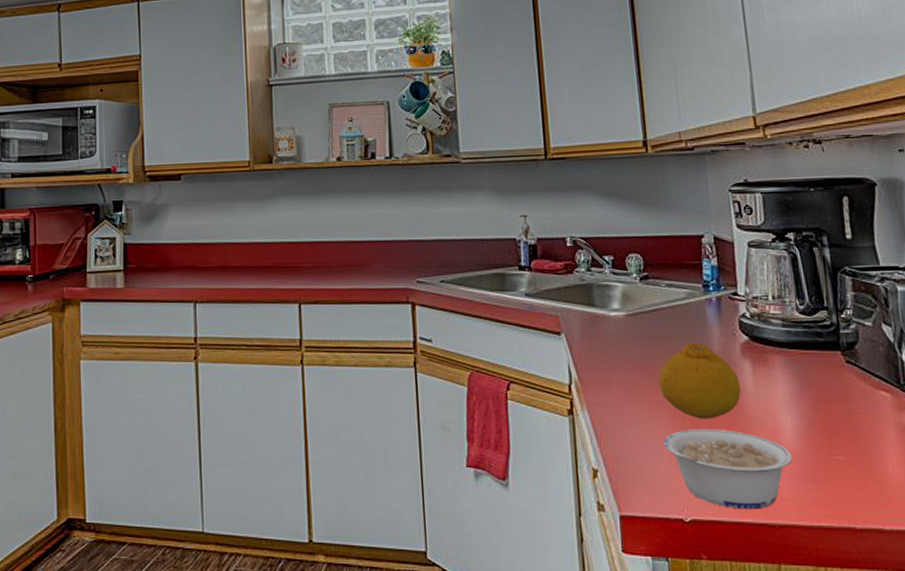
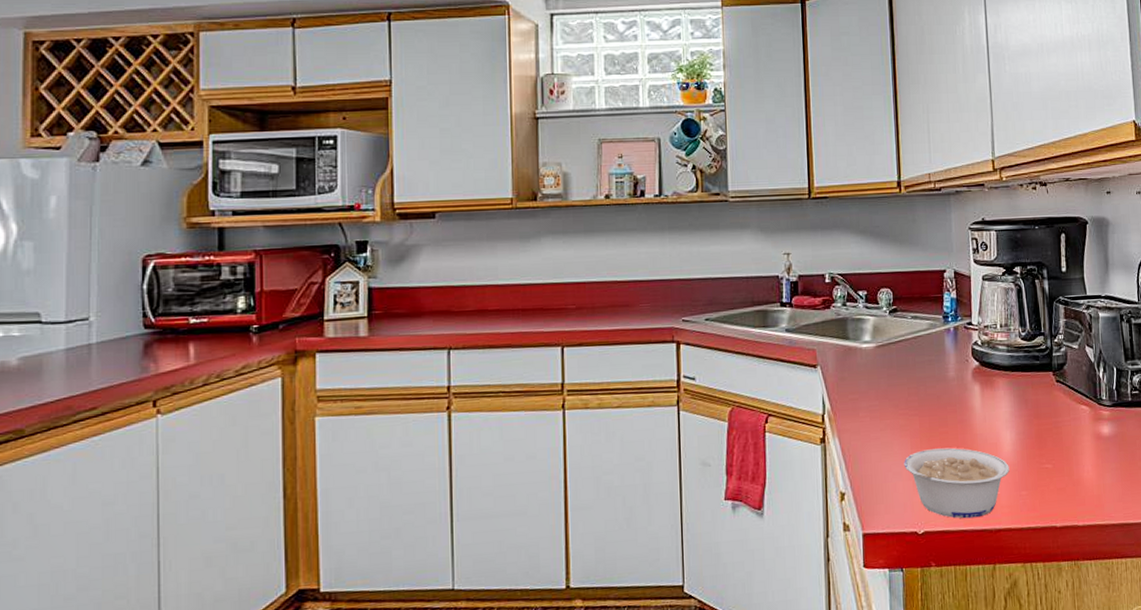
fruit: present [659,343,741,419] -> none [902,370,970,440]

